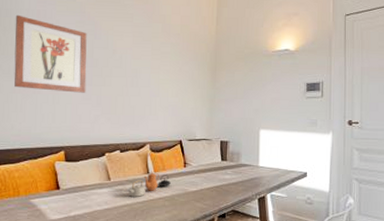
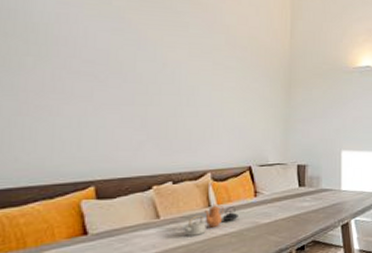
wall art: present [14,14,87,93] -> none [19,17,127,114]

